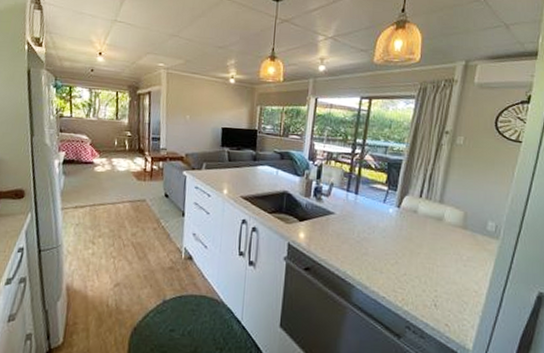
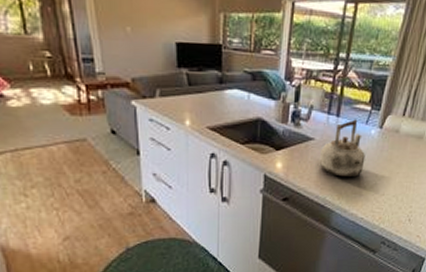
kettle: none [339,197,384,253] -> present [319,119,365,177]

